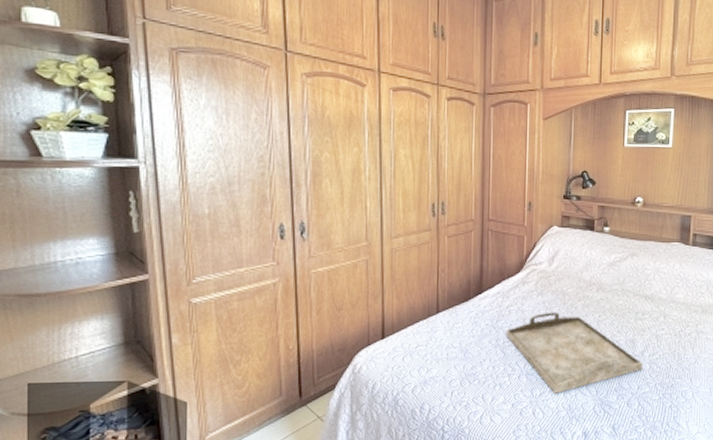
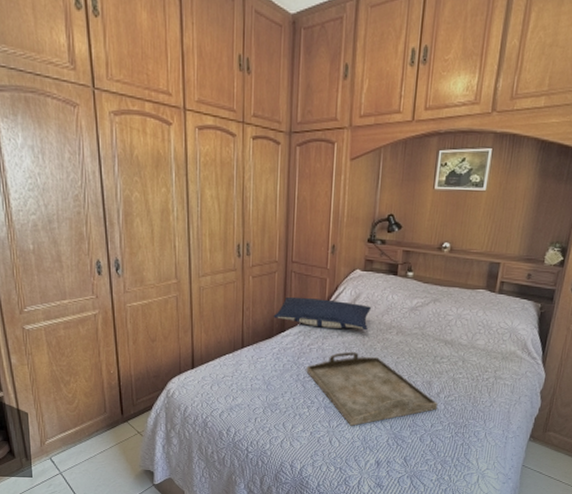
pillow: none [470,256,570,287] -> present [273,296,371,329]

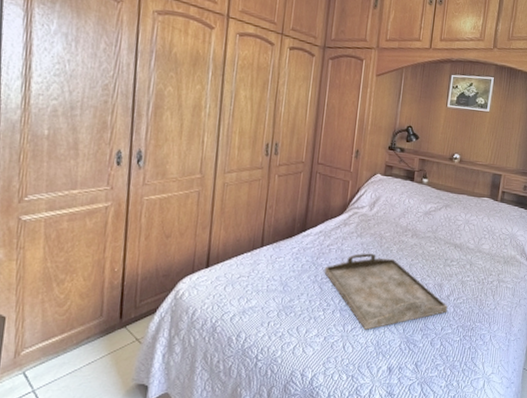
pillow: present [273,296,371,329] -> none [295,196,389,231]

